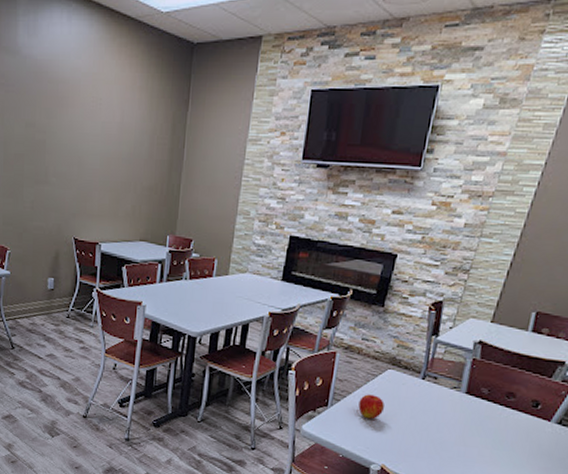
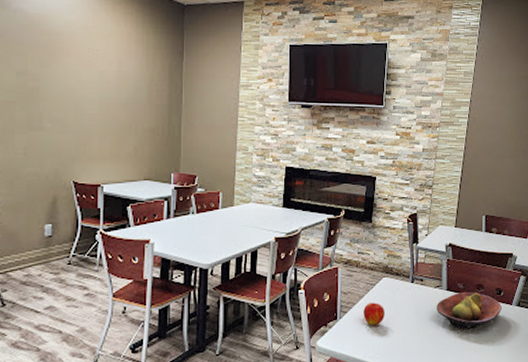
fruit bowl: none [448,398,536,442] -> present [436,292,502,330]

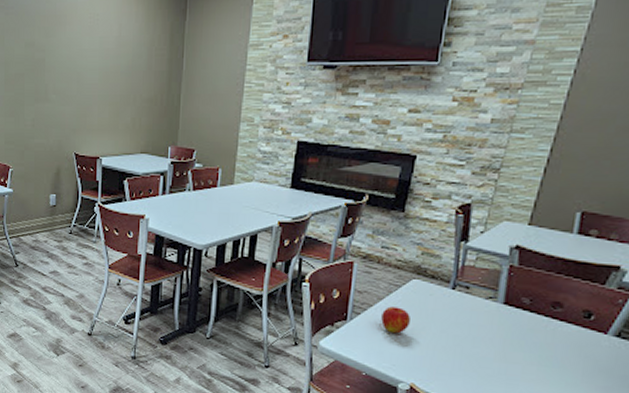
fruit bowl: present [436,292,502,330] -> none [484,308,589,357]

